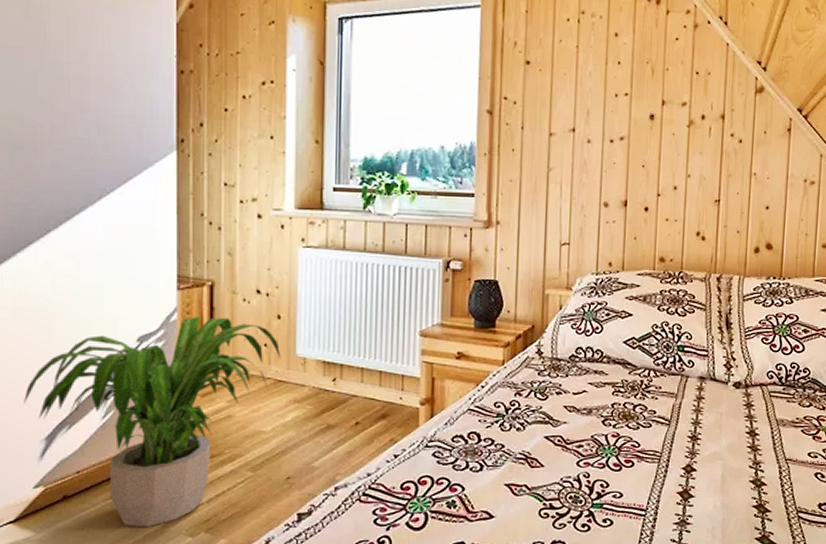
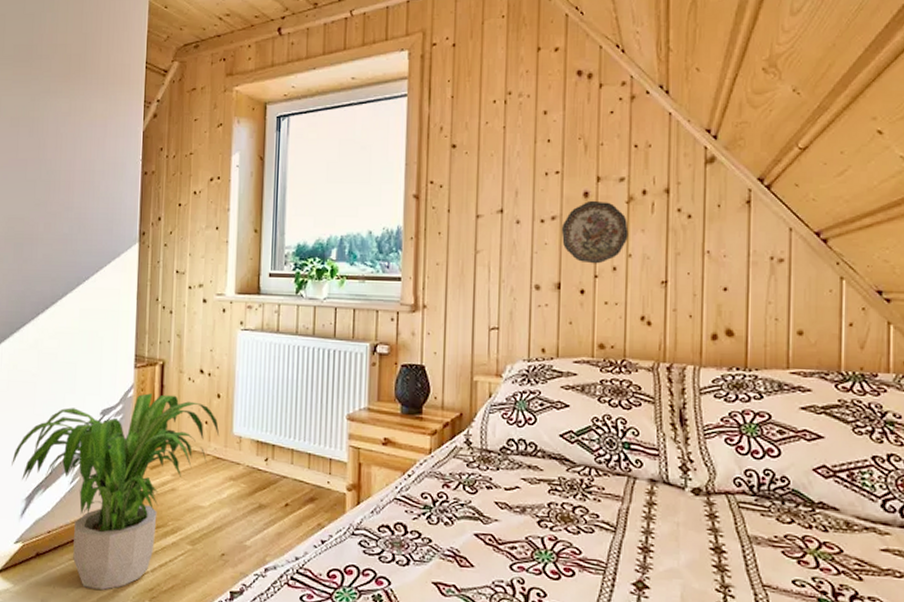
decorative plate: none [628,123,689,183] -> present [561,200,629,264]

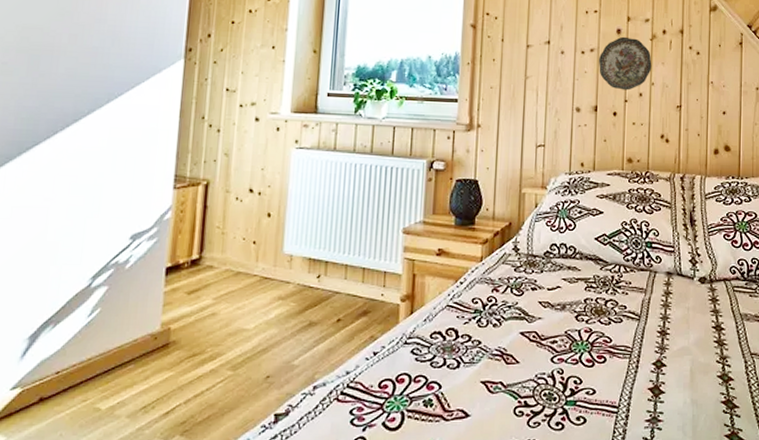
potted plant: present [12,393,220,590] -> none [11,215,269,430]

